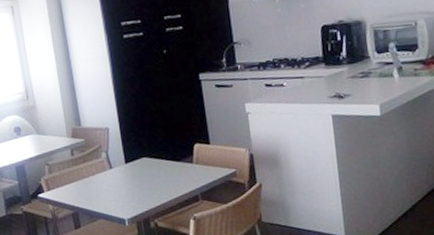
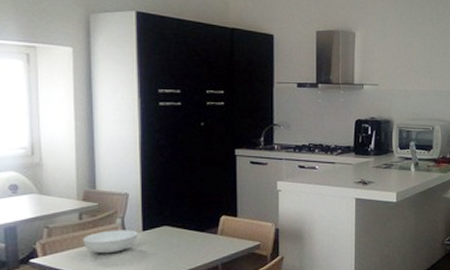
serving bowl: none [76,163,122,187] -> present [83,230,138,254]

